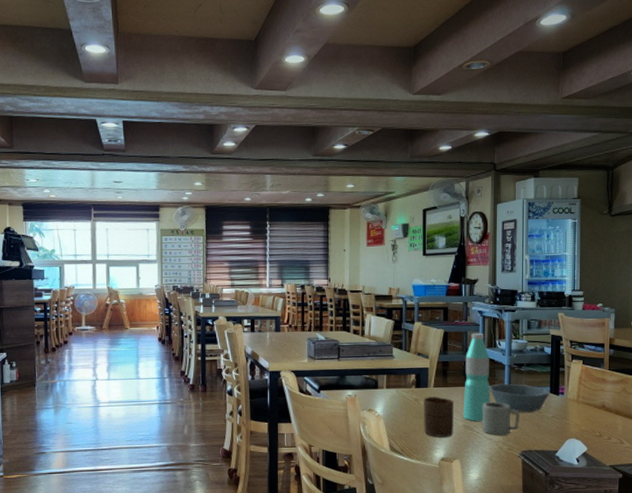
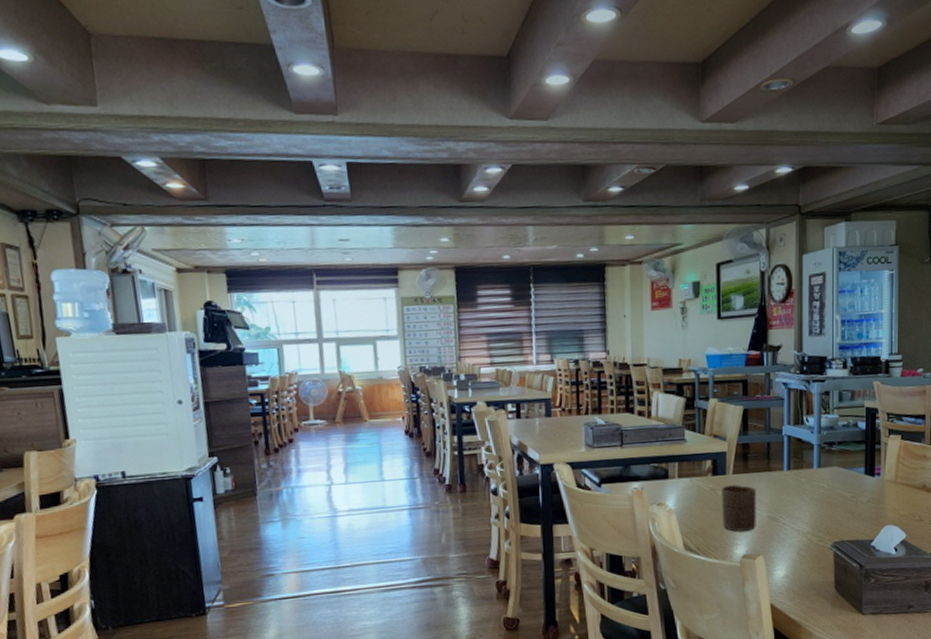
water bottle: present [463,333,490,422] -> none [766,408,797,512]
cup: present [482,401,519,436] -> none [788,487,831,526]
bowl: present [489,383,550,413] -> none [796,465,865,498]

